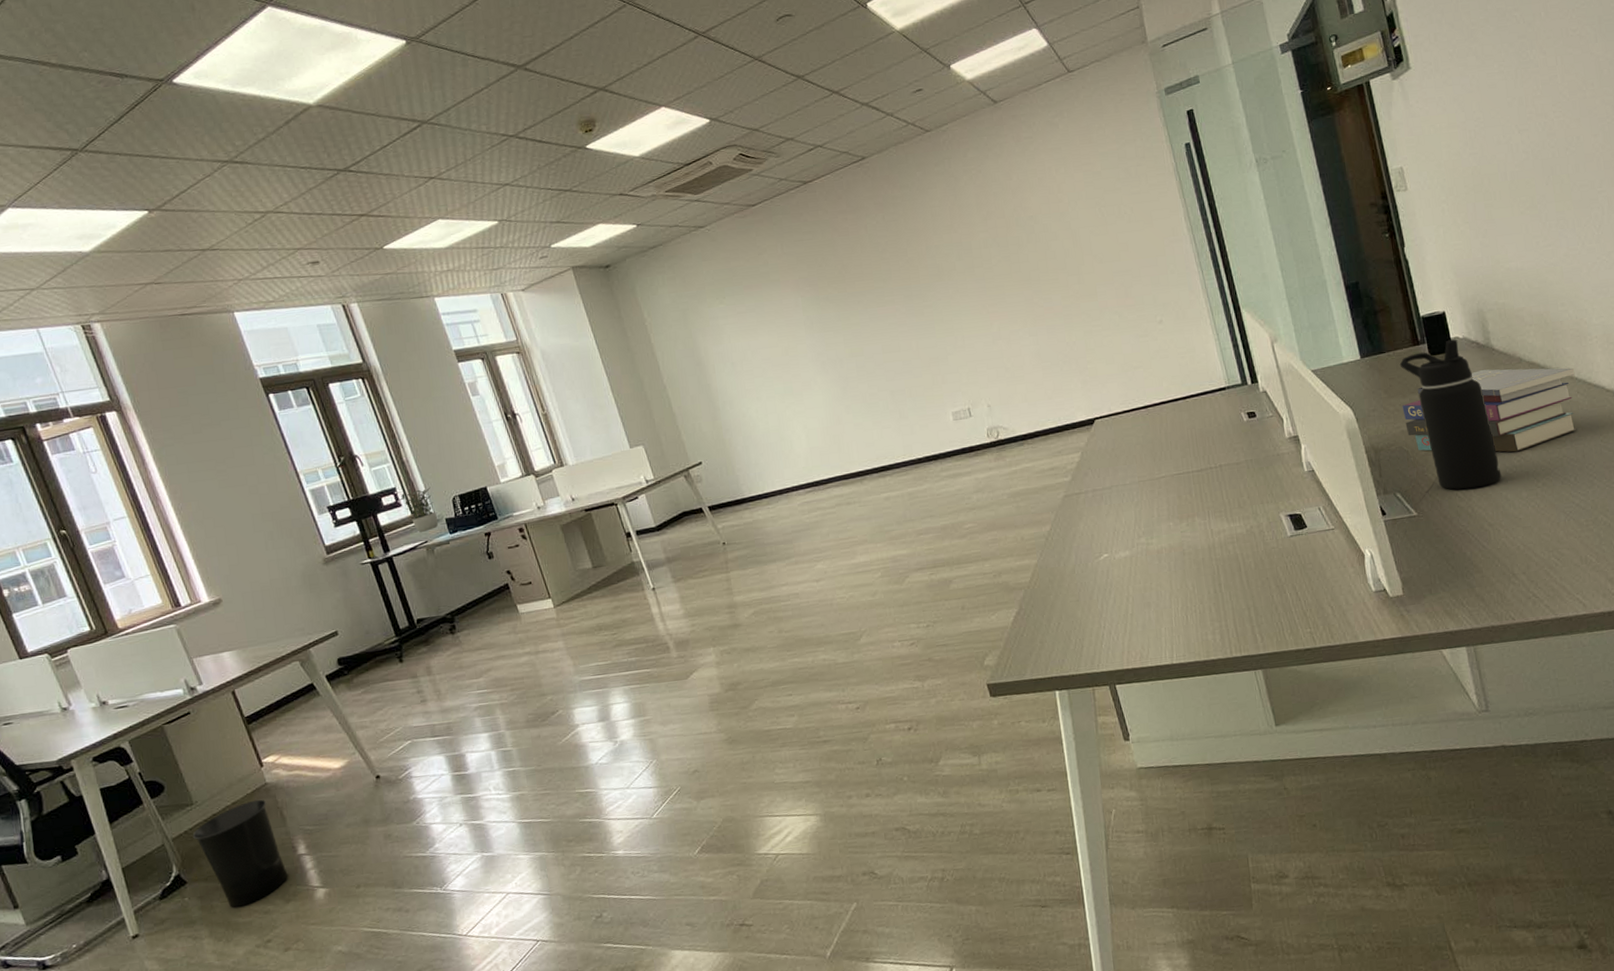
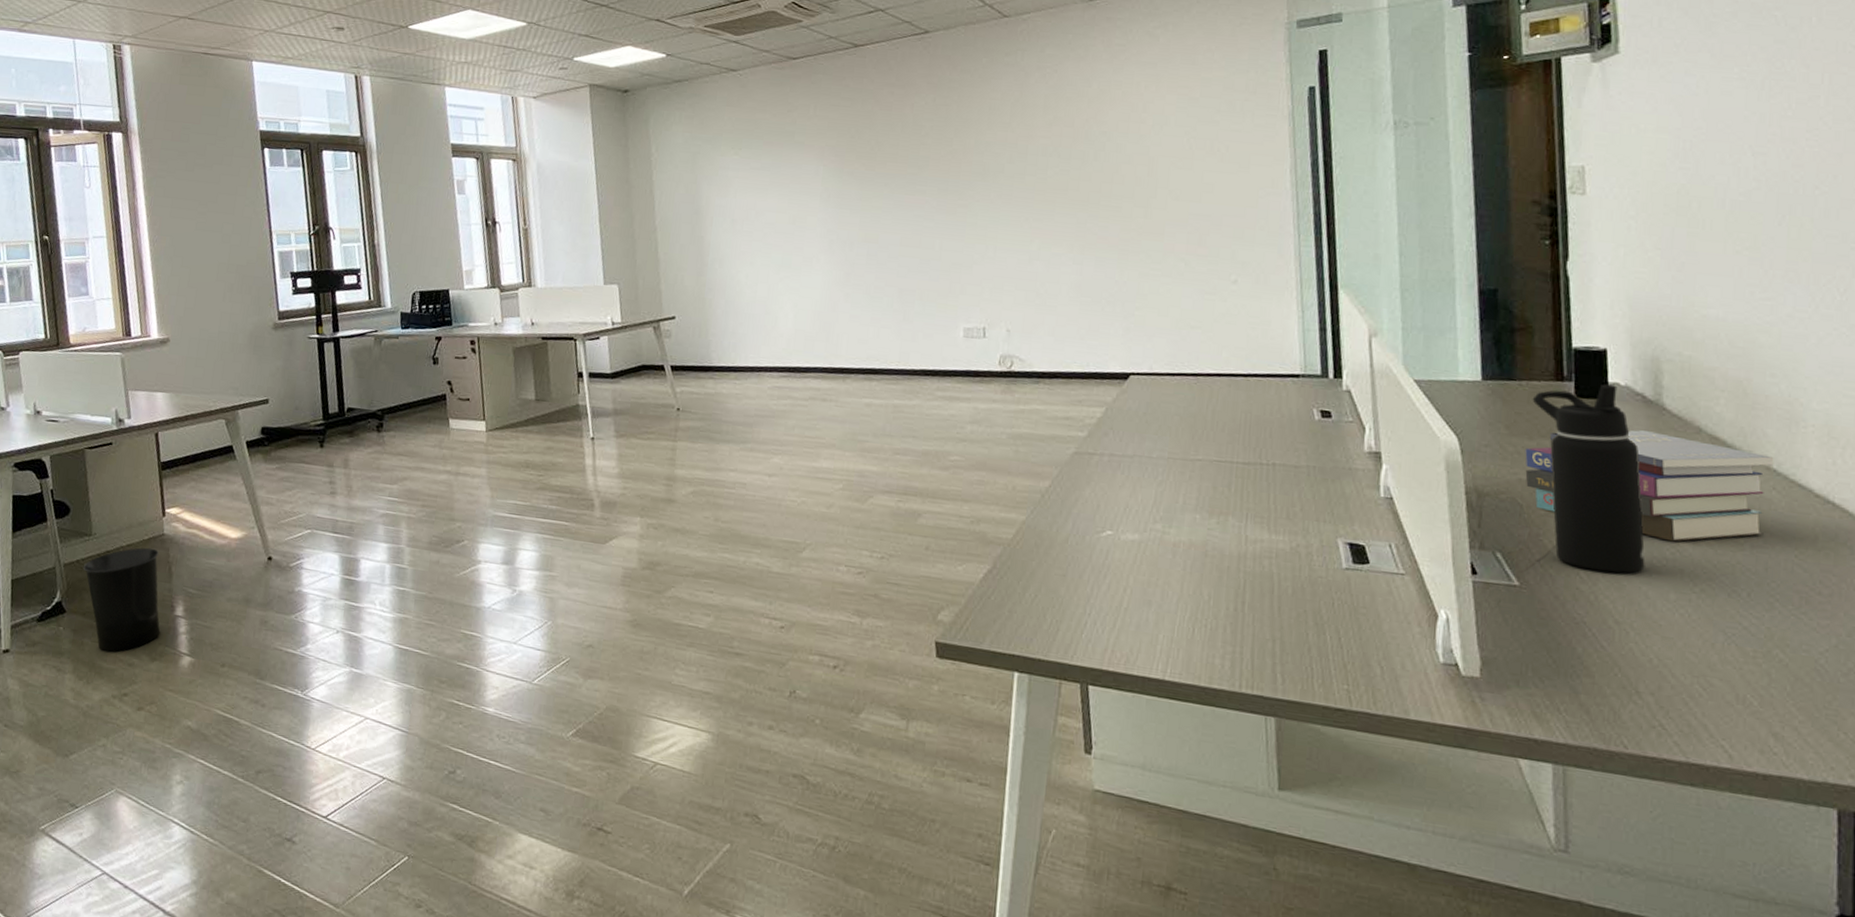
potted plant: present [398,487,439,533] -> none [360,274,394,321]

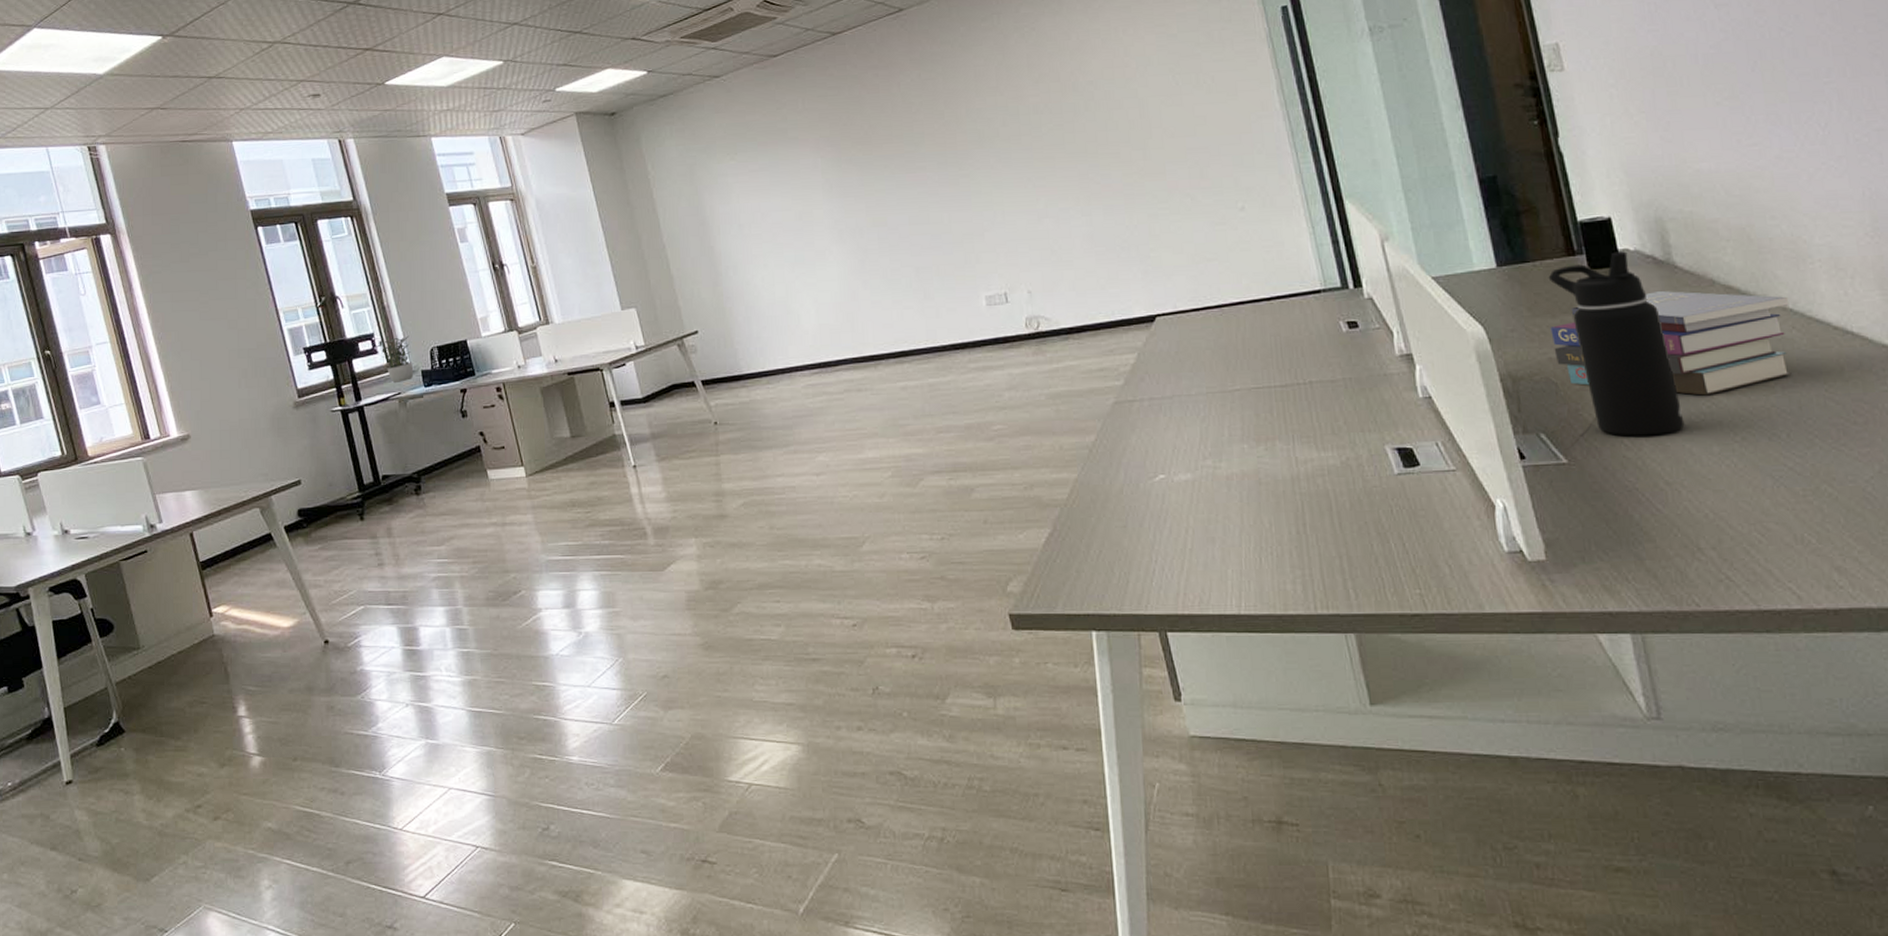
waste bin: present [83,547,161,652] -> none [136,651,225,765]
potted plant: none [360,274,394,321] -> present [375,335,414,384]

